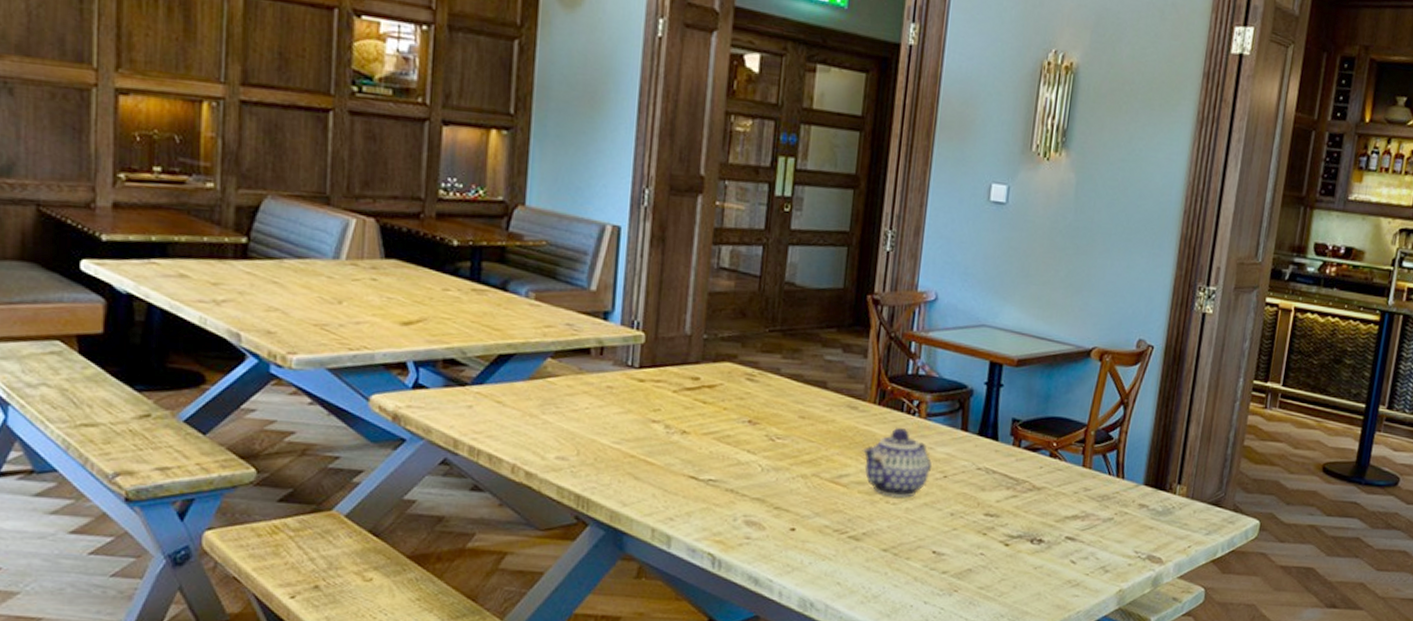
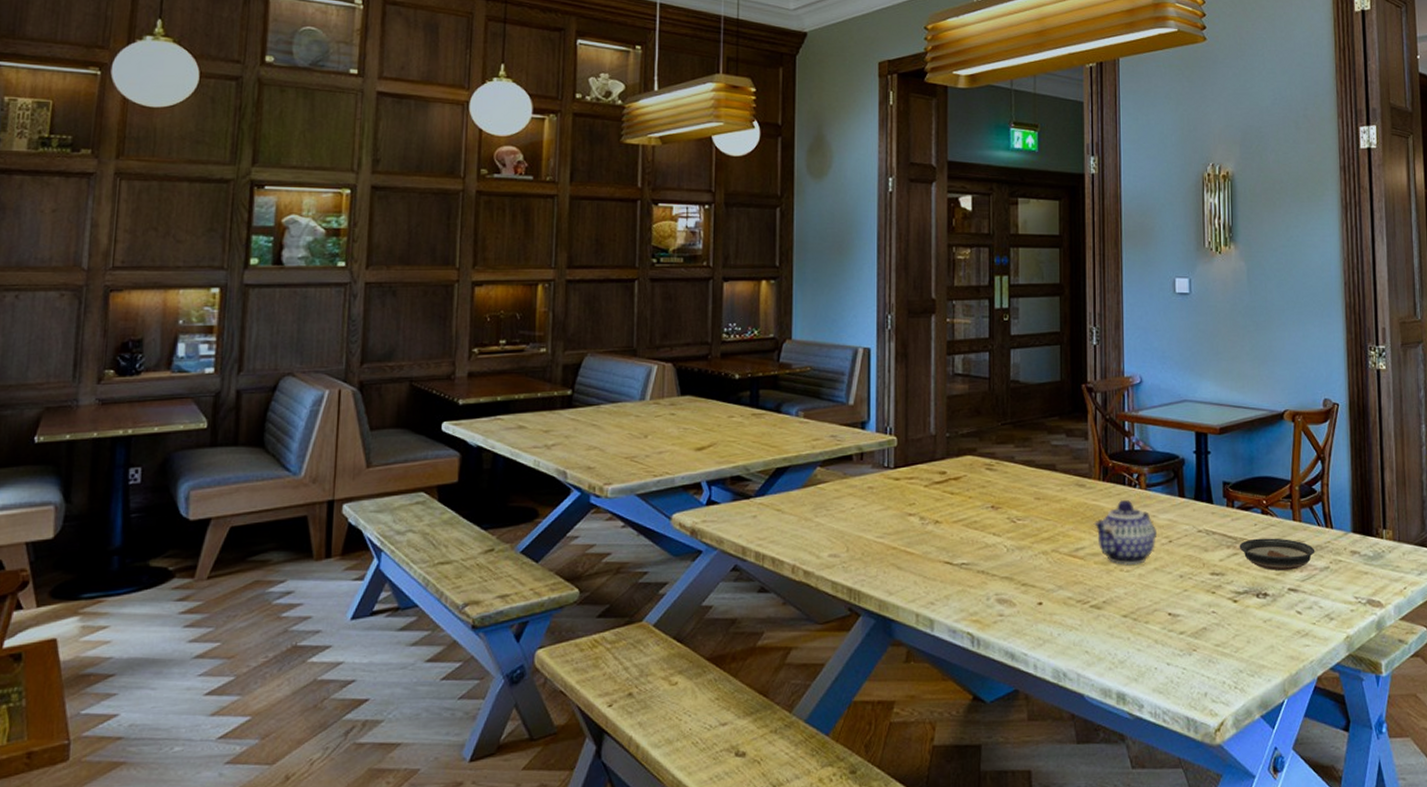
saucer: none [1019,482,1101,519] -> present [1239,538,1315,571]

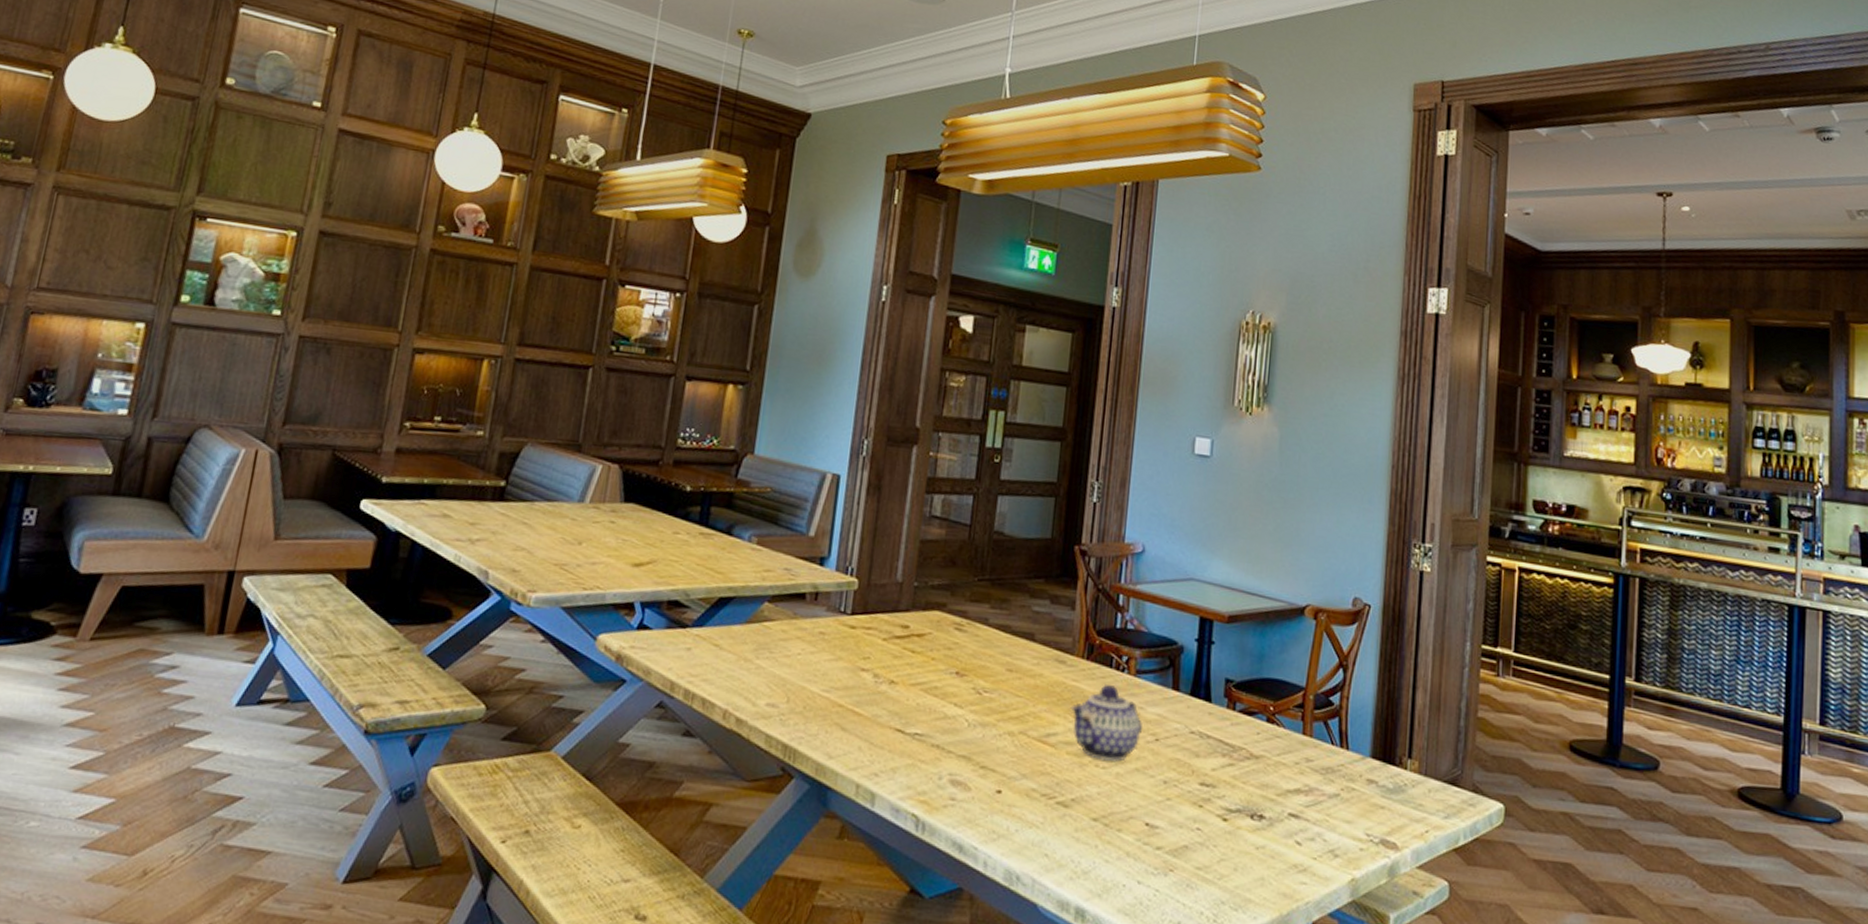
saucer: present [1239,538,1315,571] -> none [1236,749,1325,793]

